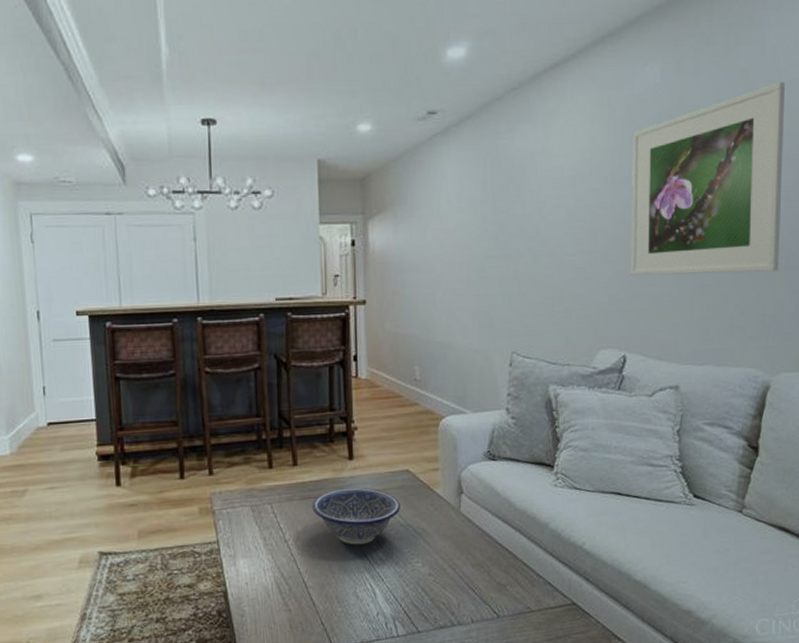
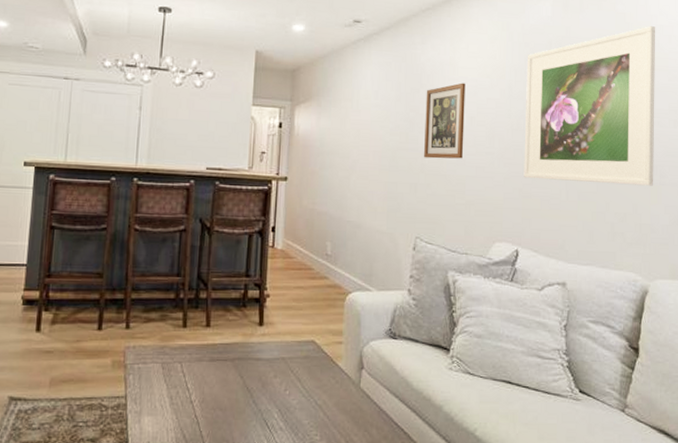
decorative bowl: present [312,487,400,545] -> none [220,353,304,412]
wall art: none [516,173,562,264] -> present [424,82,465,159]

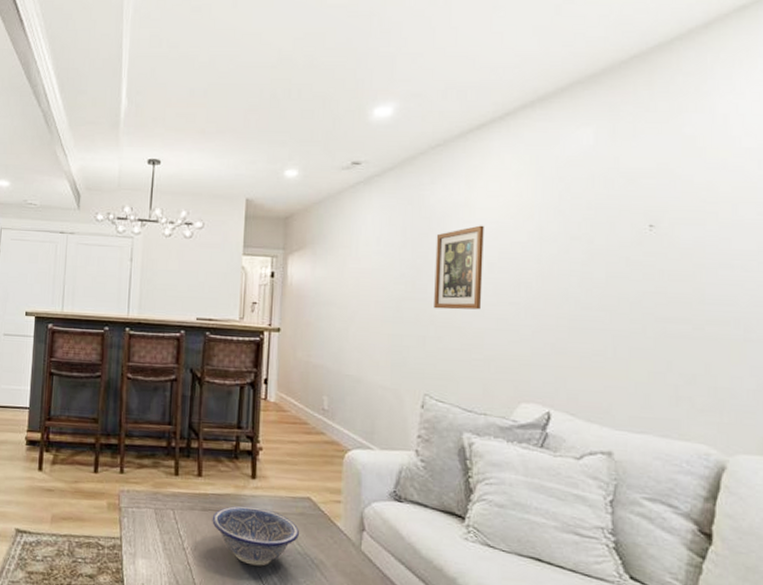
decorative bowl: none [220,353,304,412] -> present [212,505,299,566]
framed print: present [524,26,656,186] -> none [557,150,740,343]

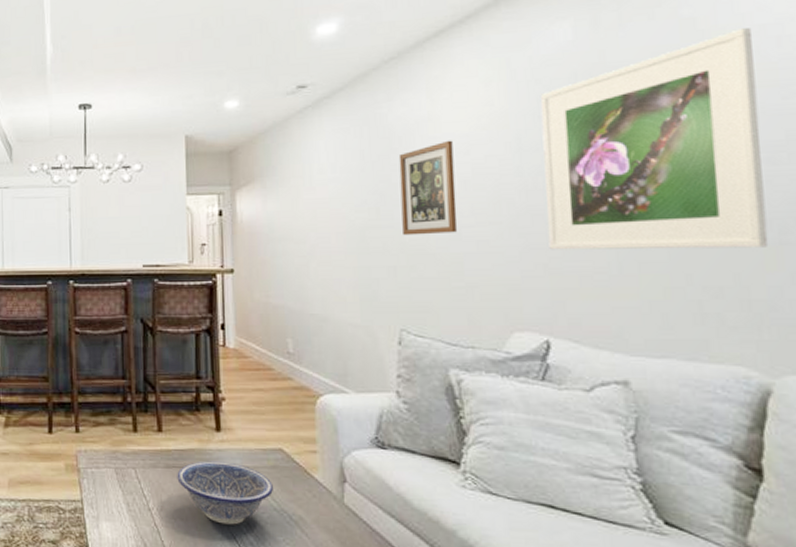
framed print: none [557,150,740,343] -> present [540,28,769,250]

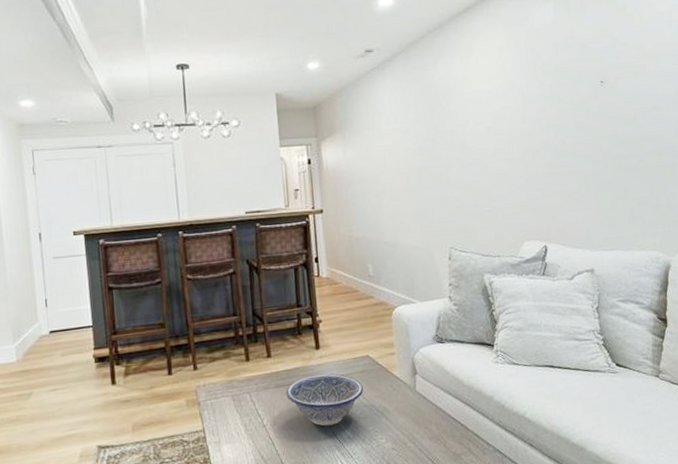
wall art: present [398,140,458,236] -> none [443,95,485,173]
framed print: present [540,28,769,250] -> none [535,14,667,178]

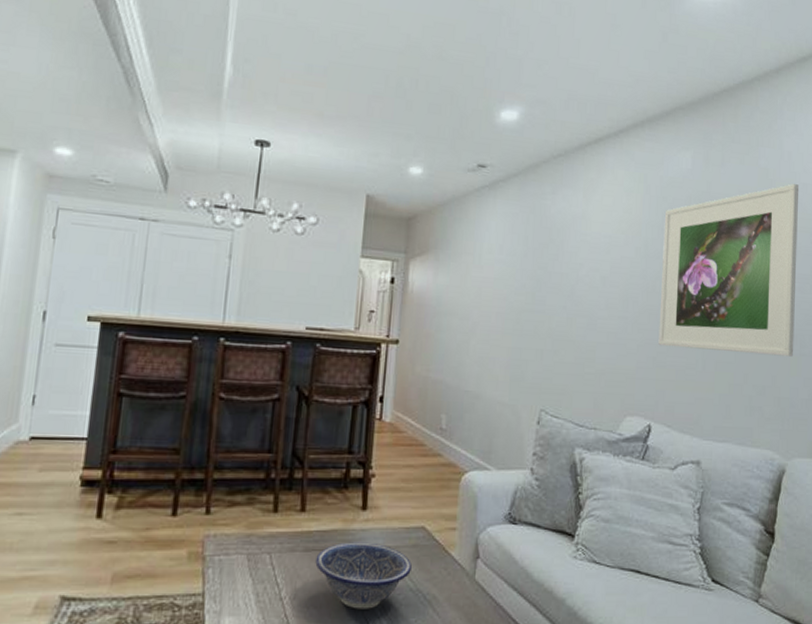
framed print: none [535,14,667,178] -> present [658,184,799,357]

